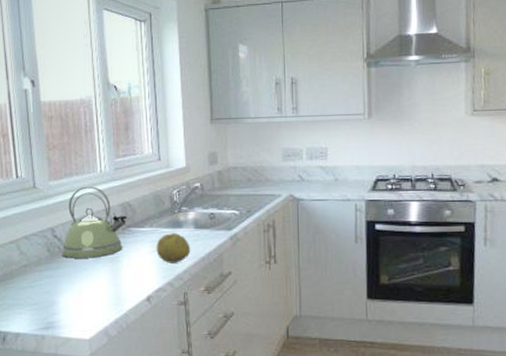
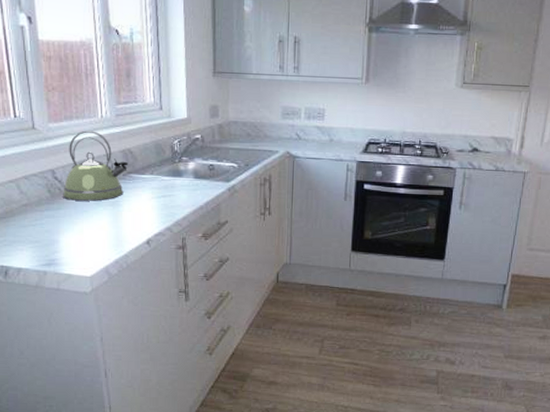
fruit: present [156,233,191,263] -> none [156,181,190,210]

